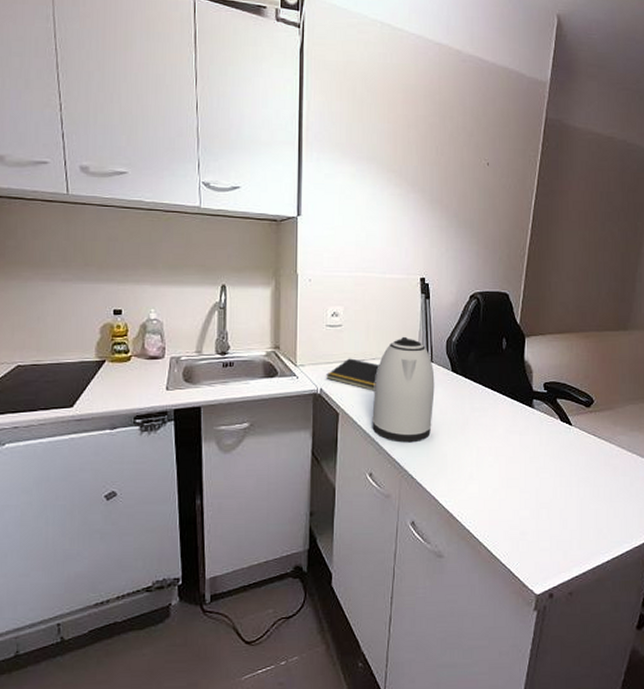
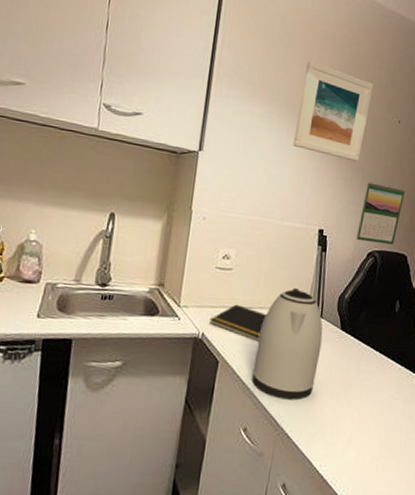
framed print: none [387,115,459,209] -> present [293,61,373,162]
calendar: none [457,226,500,285] -> present [356,181,405,245]

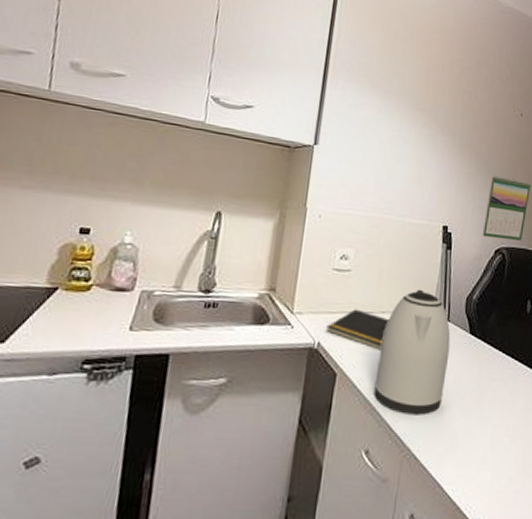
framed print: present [293,61,373,162] -> none [413,54,494,156]

